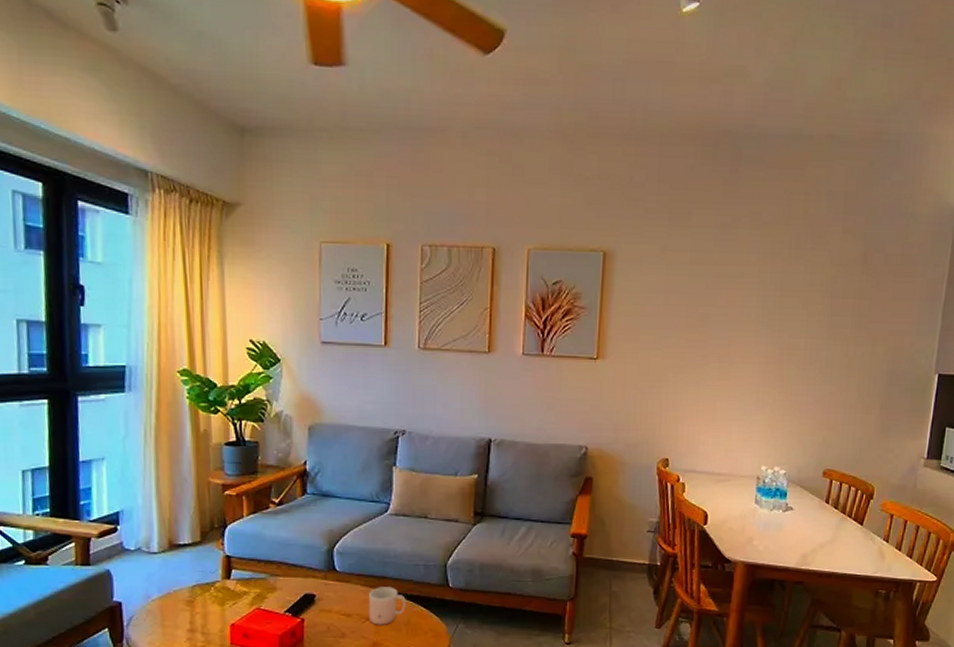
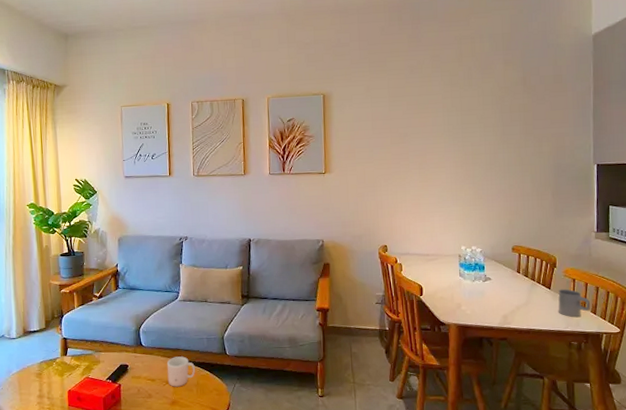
cup: none [869,526,907,561] -> present [558,289,590,318]

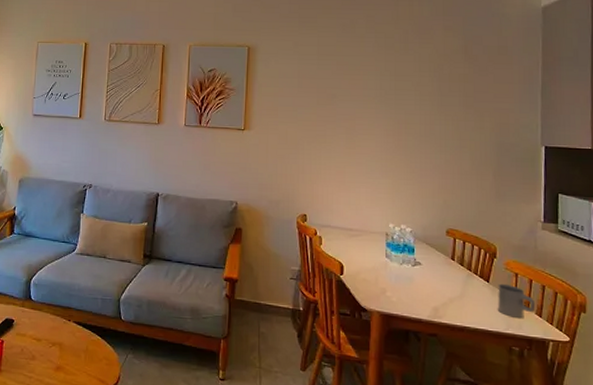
mug: present [166,356,195,387] -> none [54,316,86,351]

